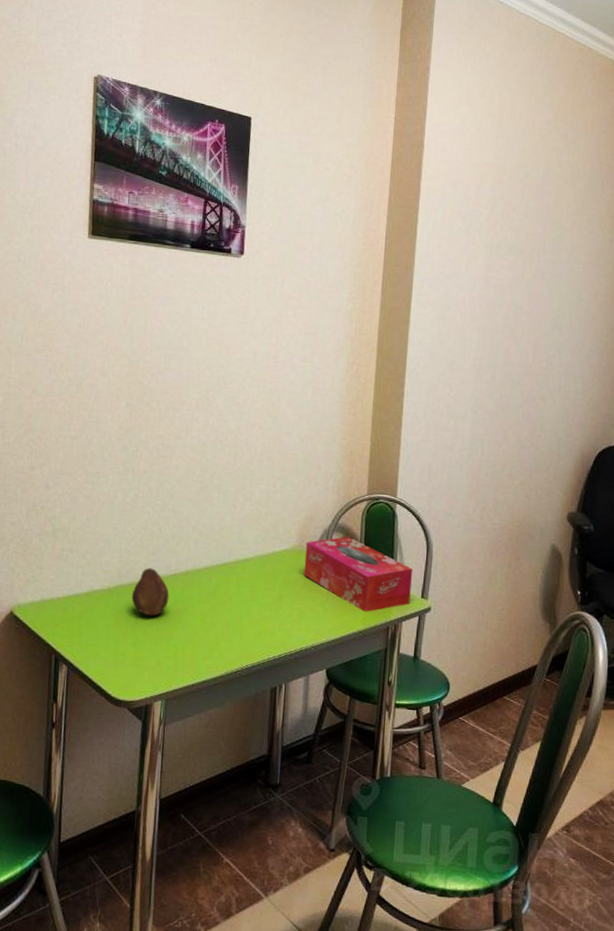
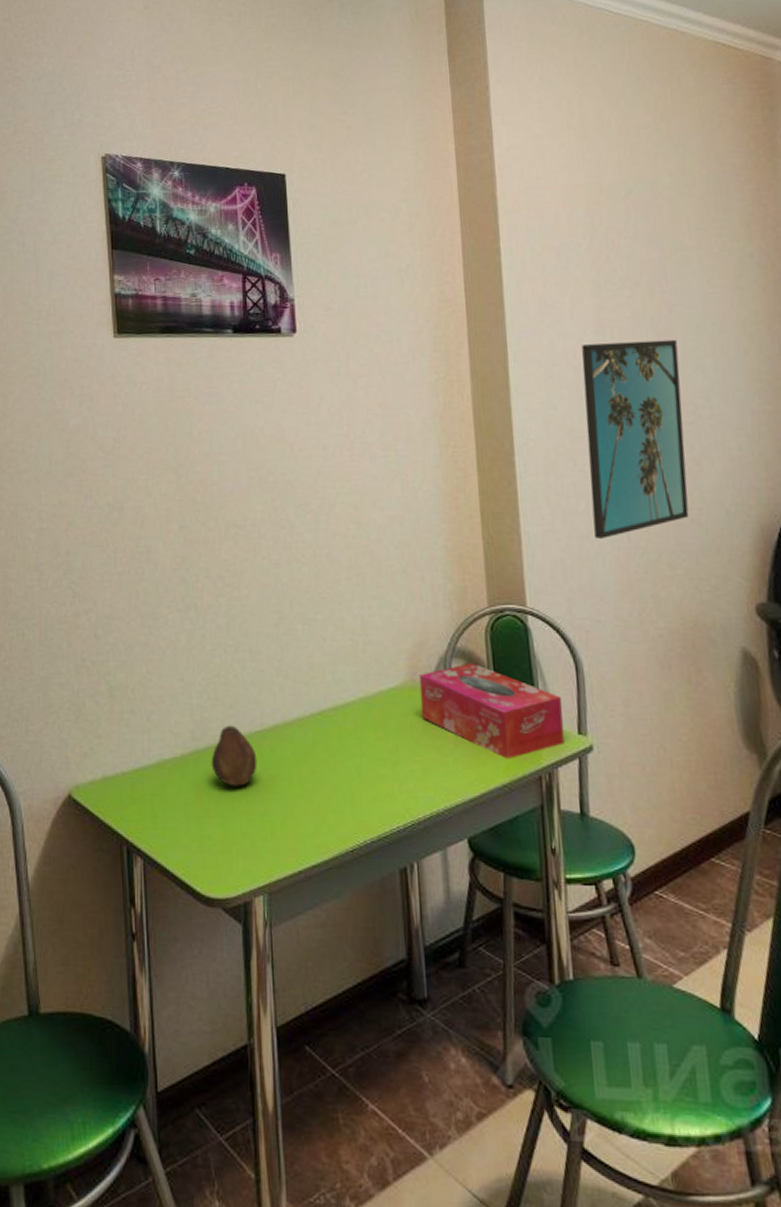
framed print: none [456,296,543,451] -> present [582,339,689,539]

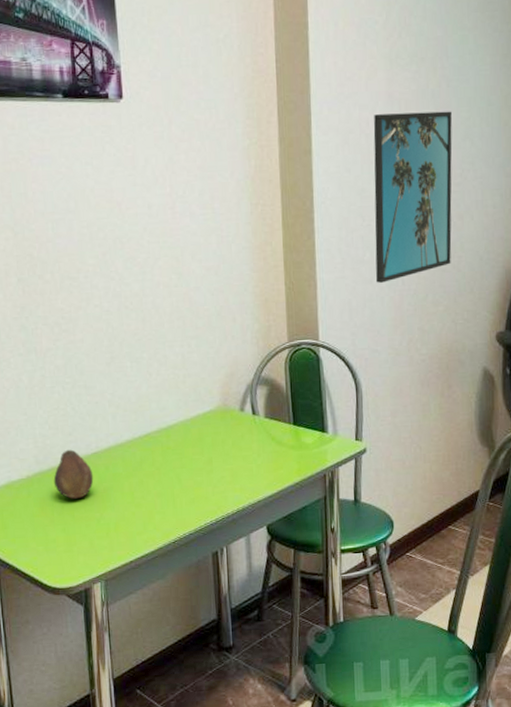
tissue box: present [419,663,565,759] -> none [230,388,345,463]

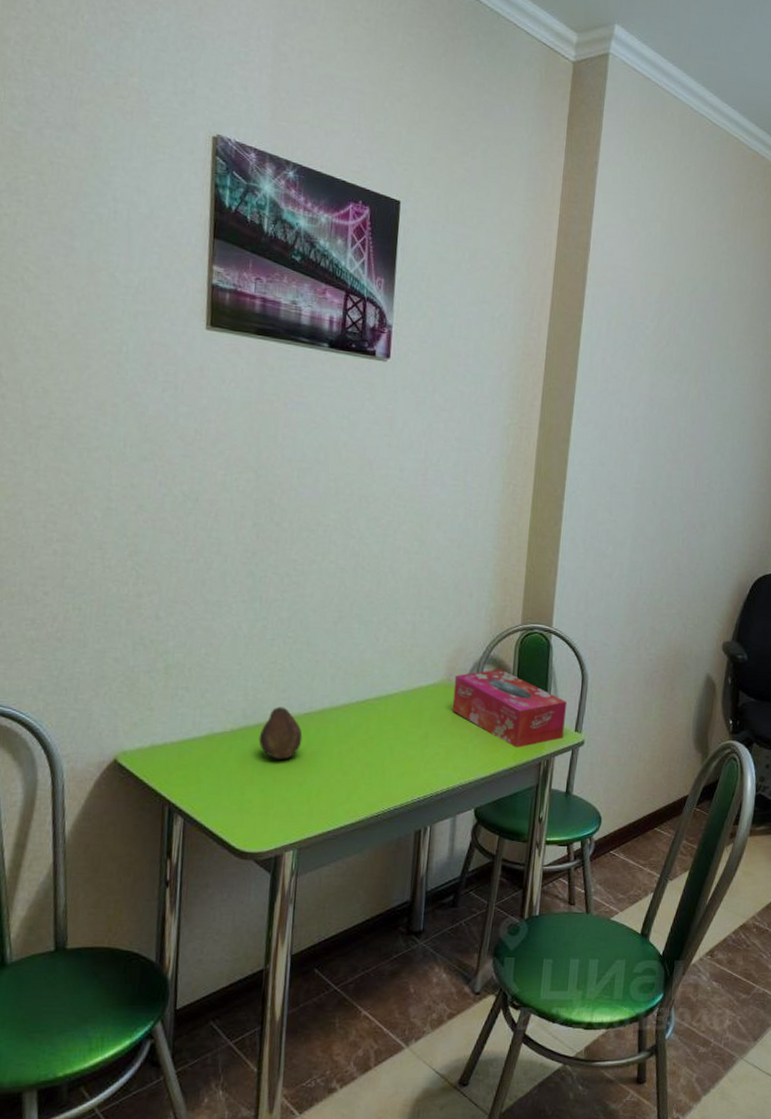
tissue box: none [230,388,345,463] -> present [452,669,568,748]
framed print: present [373,111,452,283] -> none [614,415,707,579]

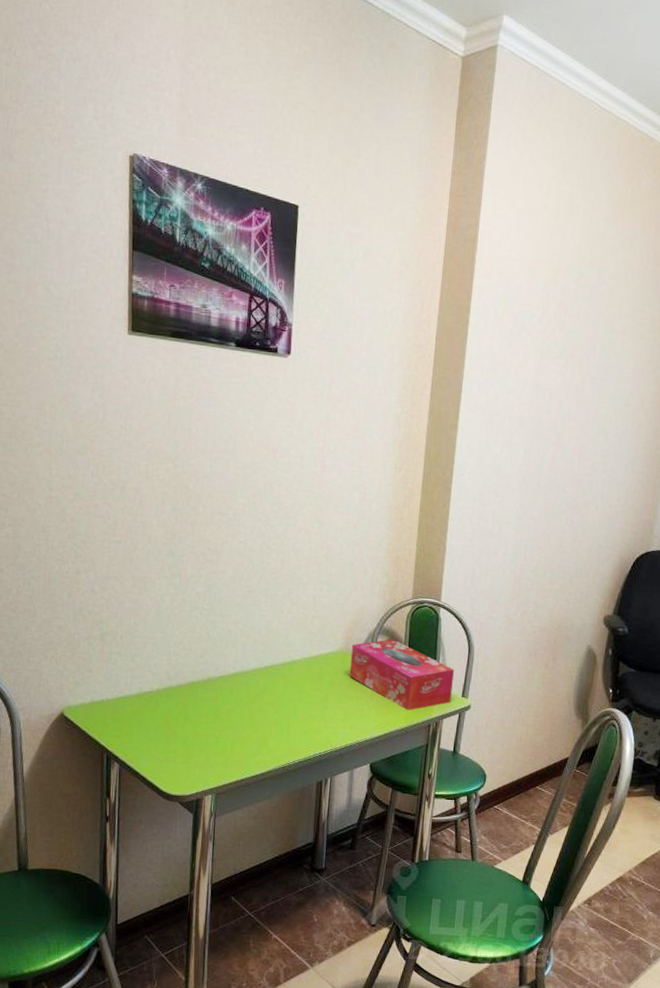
fruit: present [258,706,303,759] -> none [180,670,218,716]

